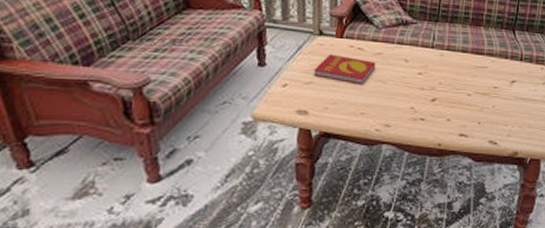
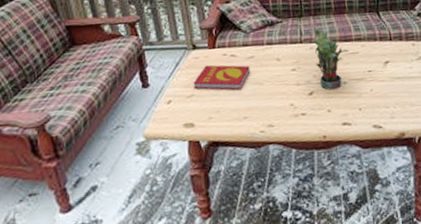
potted plant: none [443,31,479,100] -> present [312,24,349,90]

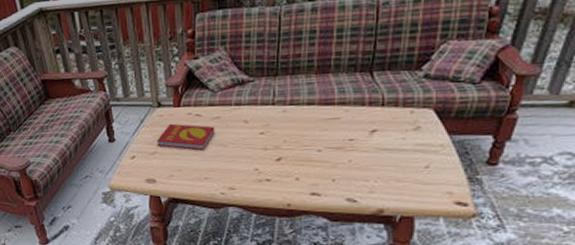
potted plant: present [312,24,349,90] -> none [287,84,329,158]

